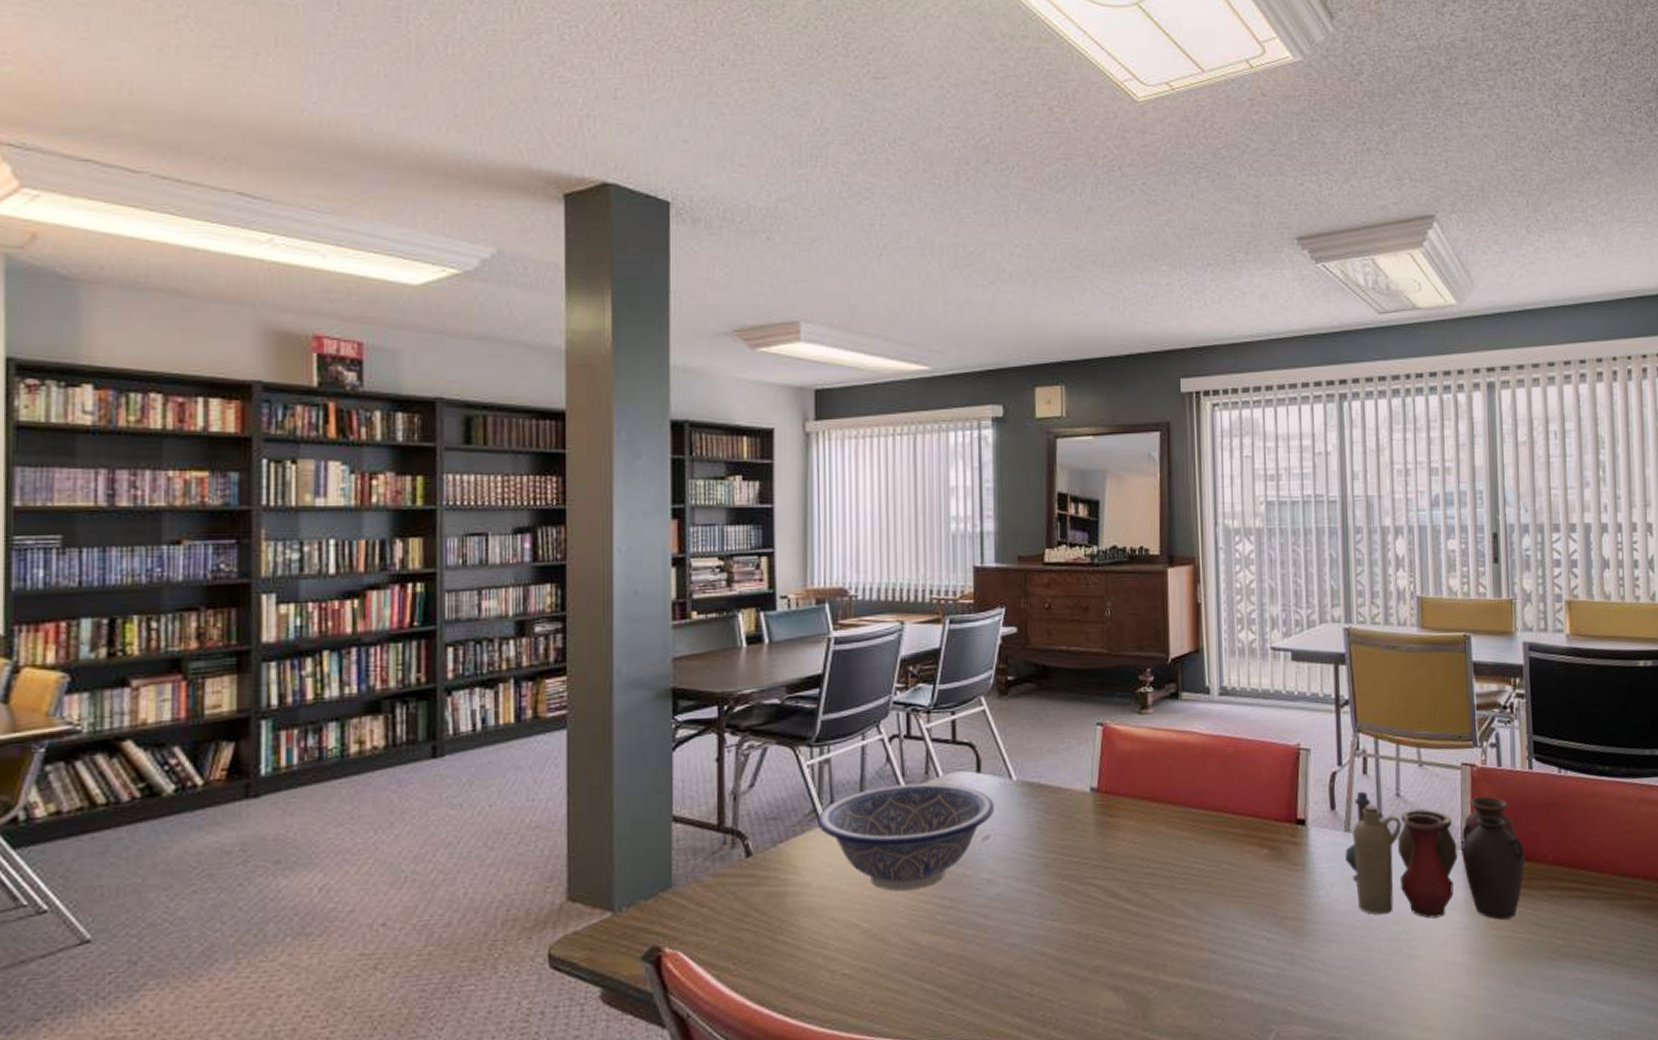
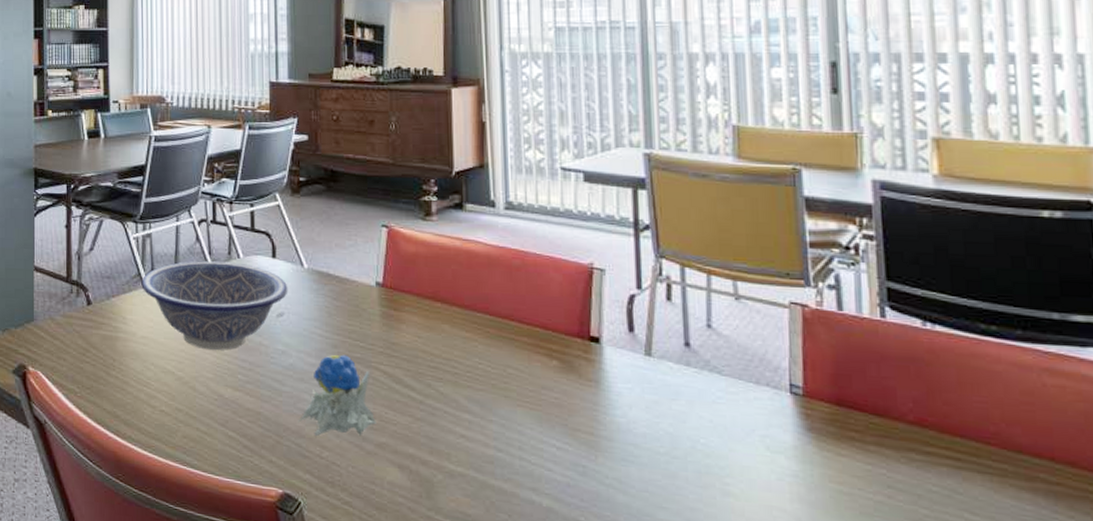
flower: none [1006,873,1091,973] -> present [298,354,376,437]
vase: present [1345,791,1525,920] -> none [645,317,876,475]

